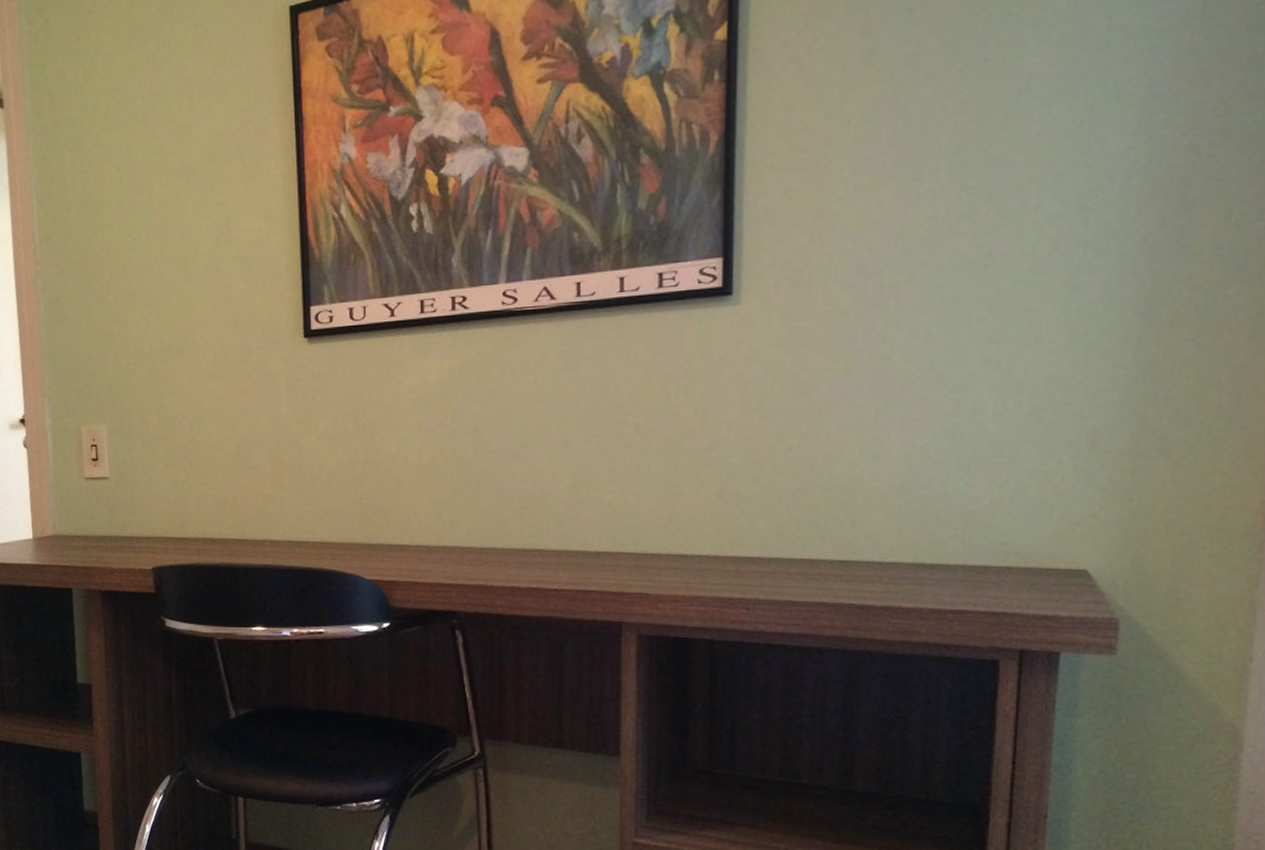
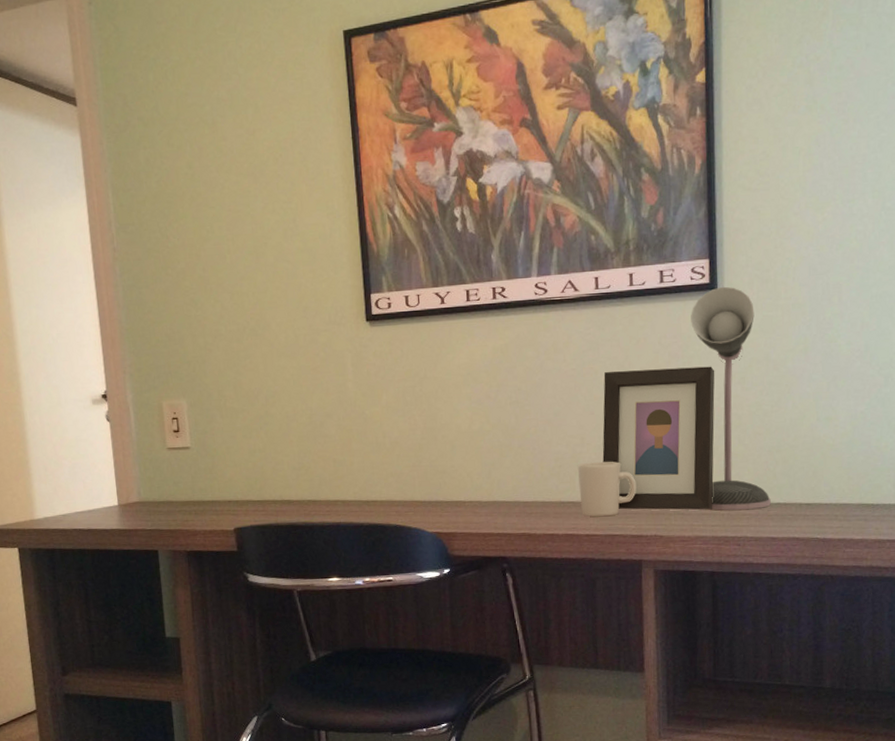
mug: none [546,502,619,569] -> present [577,461,637,517]
picture frame: none [578,389,725,565] -> present [602,366,715,511]
desk lamp: none [696,290,792,567] -> present [691,286,771,511]

